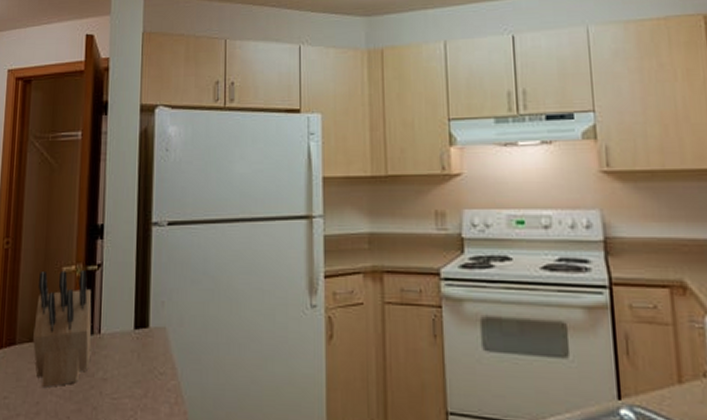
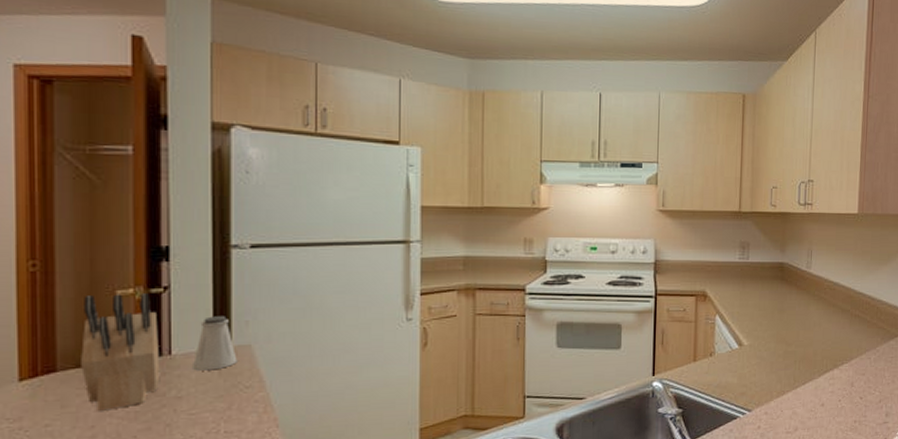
saltshaker: none [117,295,154,353] -> present [193,316,237,371]

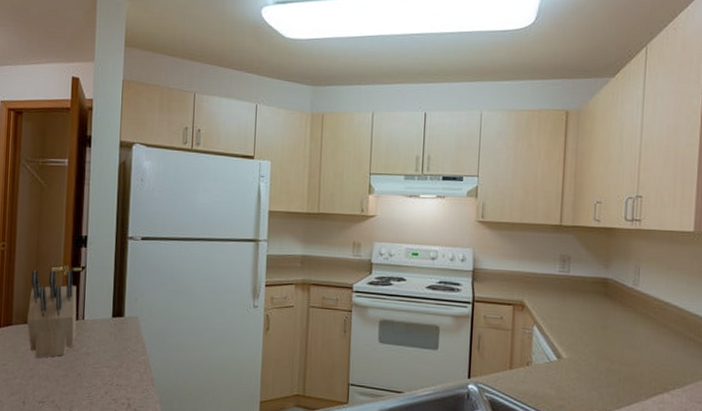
saltshaker: present [193,316,237,371] -> none [98,292,128,335]

